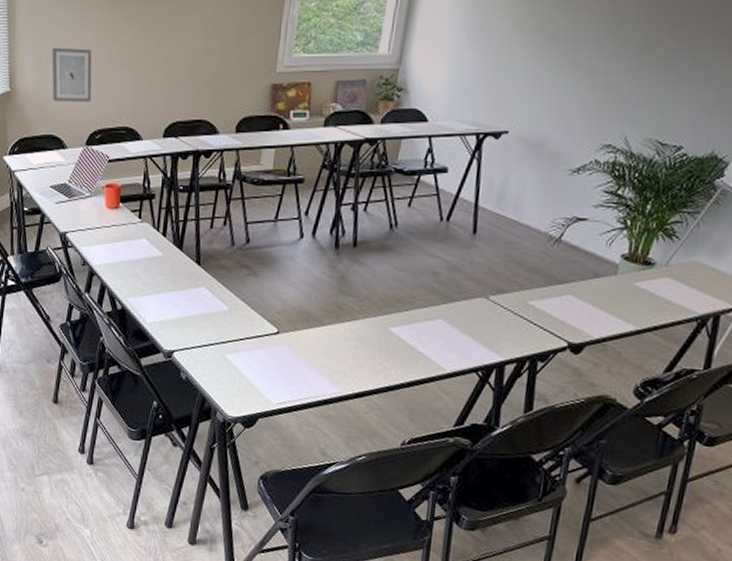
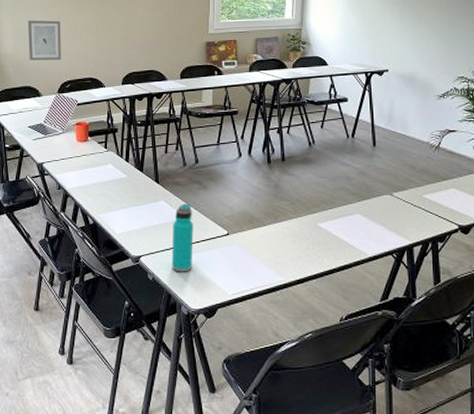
water bottle: none [208,292,238,374] -> present [172,204,193,272]

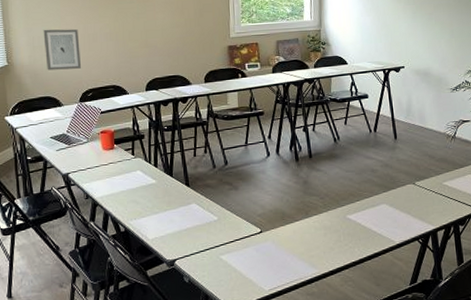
water bottle: present [172,204,193,272] -> none [206,205,228,273]

